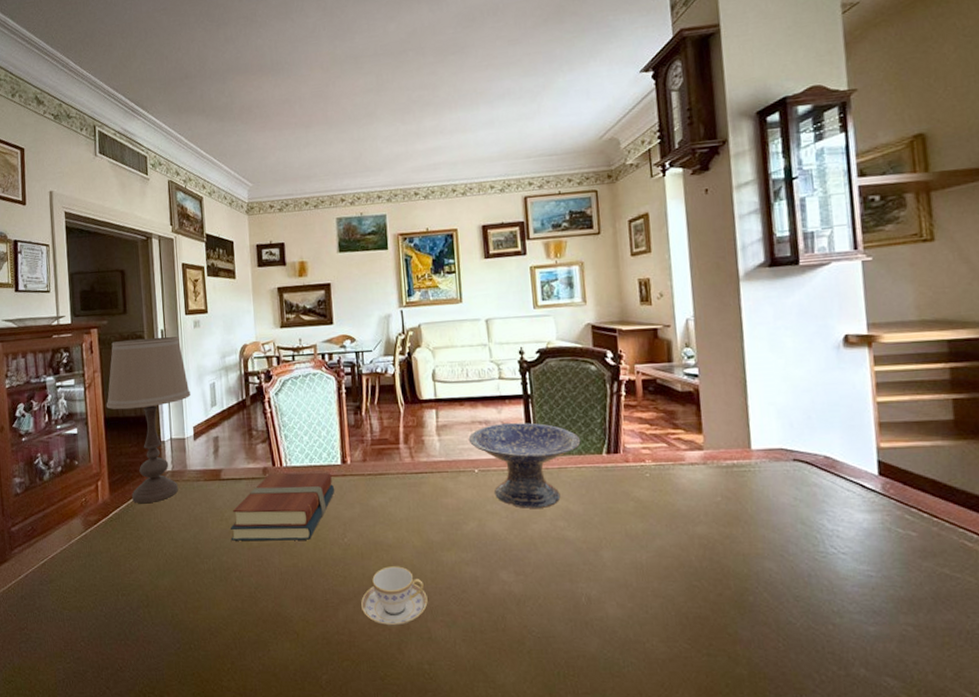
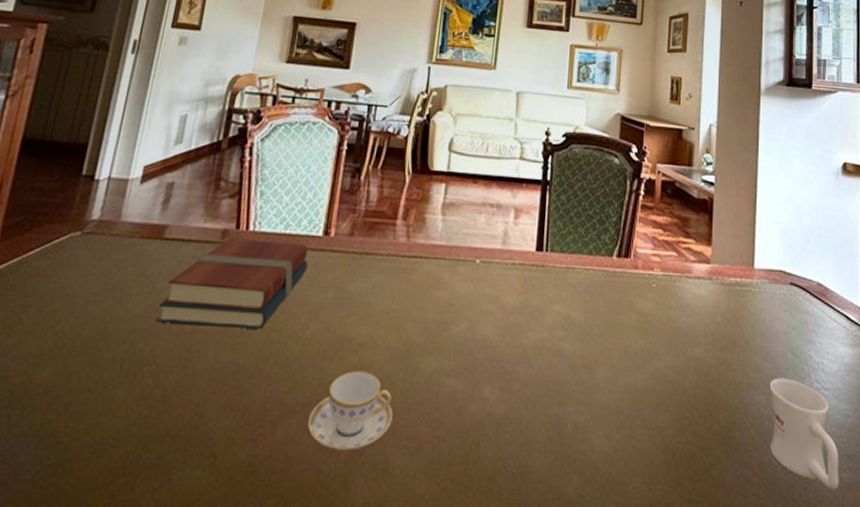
table lamp: present [106,336,191,504] -> none [29,44,156,261]
decorative bowl: present [468,422,581,509] -> none [475,209,593,313]
mug: none [779,546,866,642] -> present [769,378,839,490]

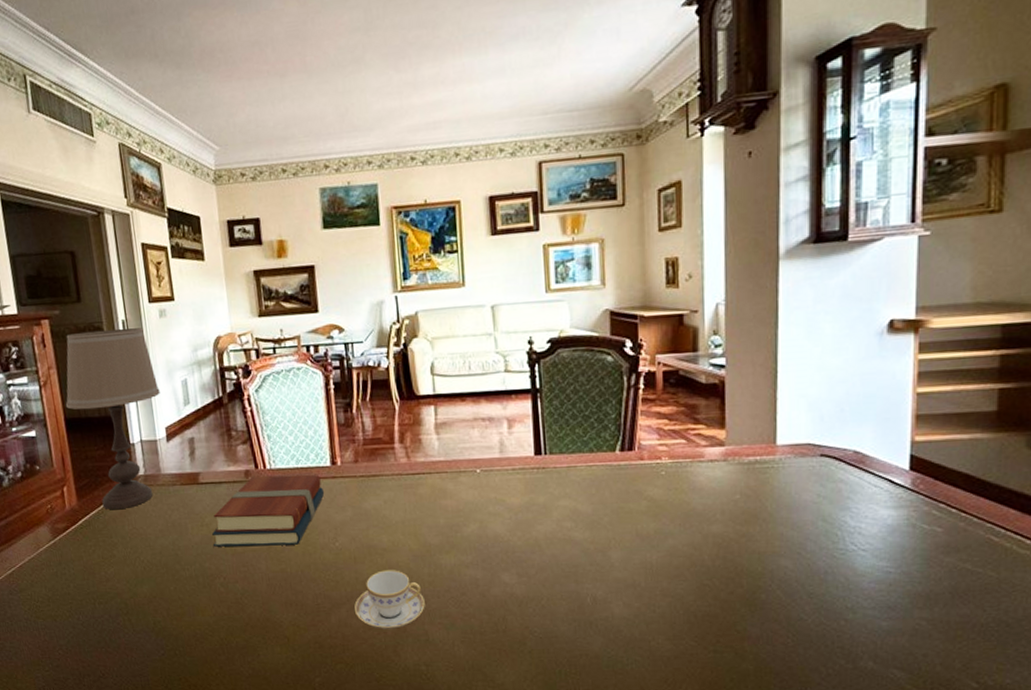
table lamp: none [29,44,156,261] -> present [65,328,160,510]
mug: present [769,378,839,490] -> none [797,543,878,636]

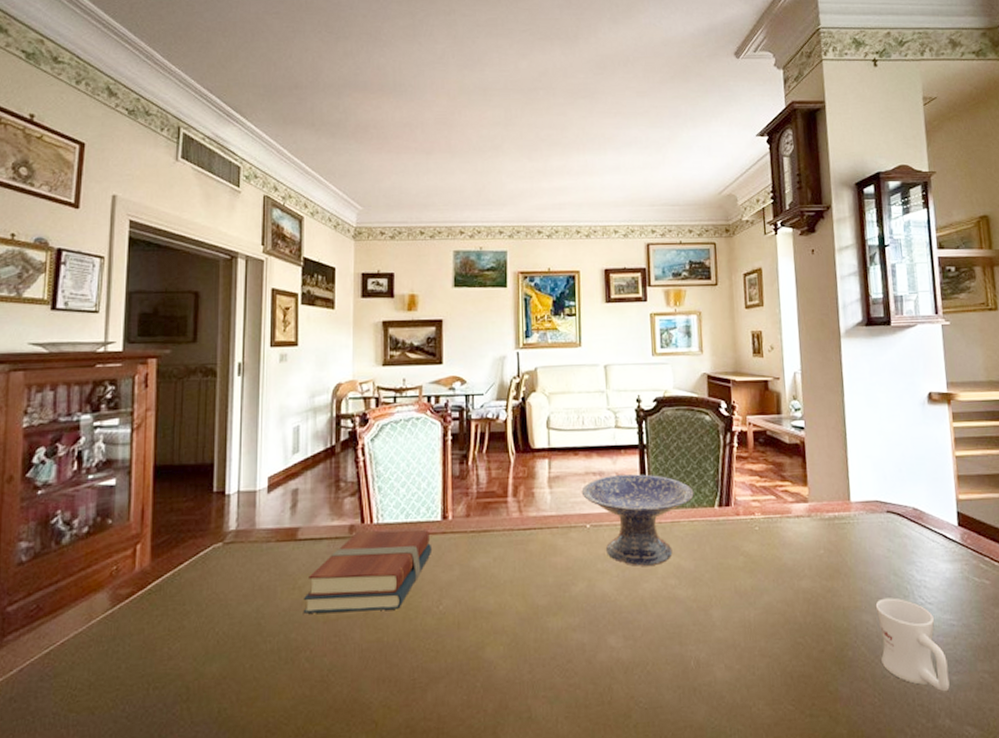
table lamp: present [65,328,160,510] -> none [158,371,268,572]
teacup: present [354,570,425,629] -> none [454,635,529,707]
decorative bowl: none [470,419,593,509] -> present [581,474,694,566]
mug: none [797,543,878,636] -> present [875,597,950,692]

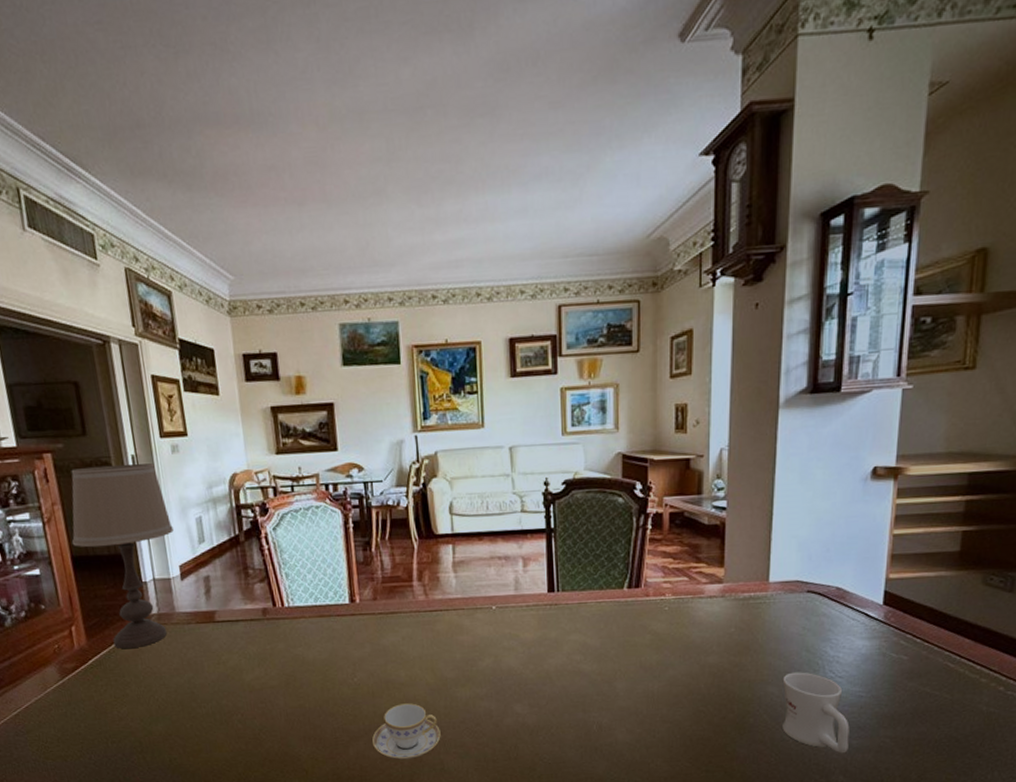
table lamp: none [158,371,268,572] -> present [71,463,174,650]
books: present [303,529,433,614] -> none [228,612,343,684]
teacup: none [454,635,529,707] -> present [372,703,441,760]
decorative bowl: present [581,474,694,566] -> none [486,557,603,644]

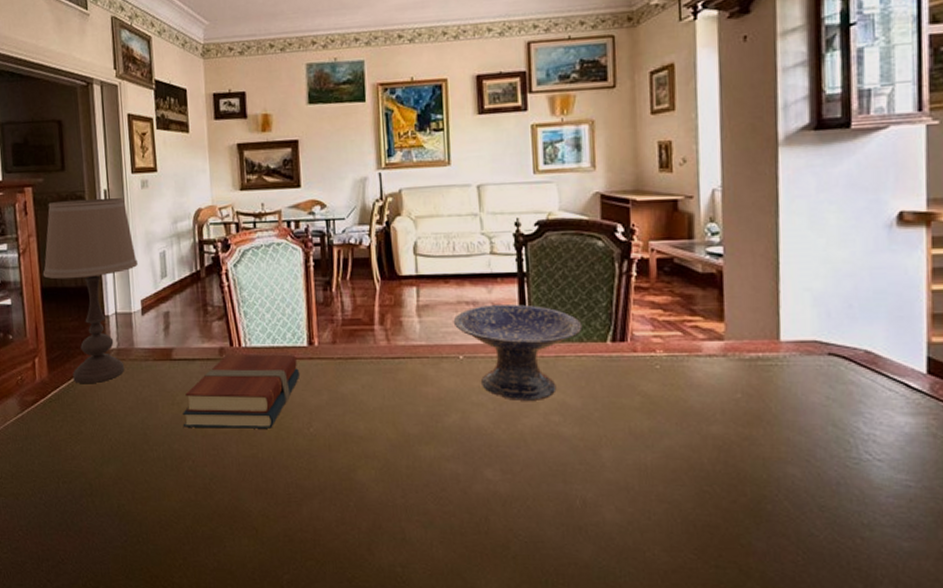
books: none [228,612,343,684] -> present [182,354,301,429]
teacup: present [372,703,441,760] -> none [327,460,402,525]
decorative bowl: none [486,557,603,644] -> present [453,303,583,401]
mug: present [782,672,850,754] -> none [805,451,898,558]

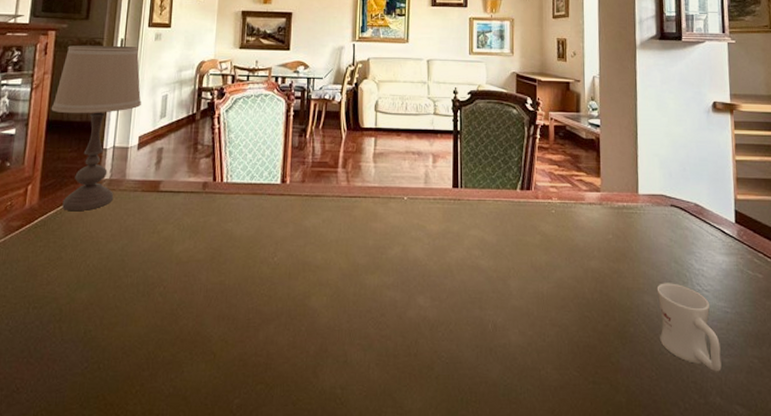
books: present [182,354,301,429] -> none [159,188,272,257]
decorative bowl: present [453,303,583,401] -> none [401,155,500,237]
mug: none [805,451,898,558] -> present [656,283,722,372]

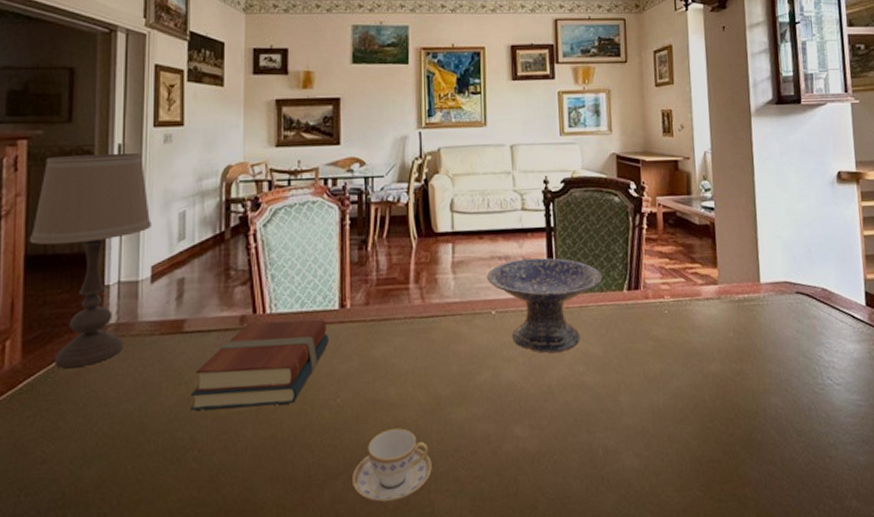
books: none [159,188,272,257] -> present [190,319,330,411]
teacup: none [283,287,348,348] -> present [353,428,432,503]
decorative bowl: none [401,155,500,237] -> present [486,257,603,353]
mug: present [656,283,722,372] -> none [784,379,857,473]

